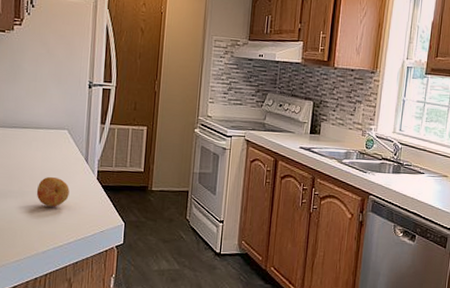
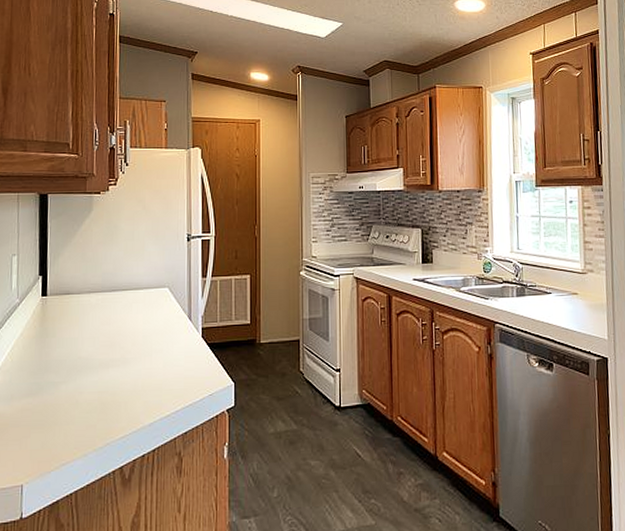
fruit: present [36,176,70,207] -> none [139,339,174,373]

